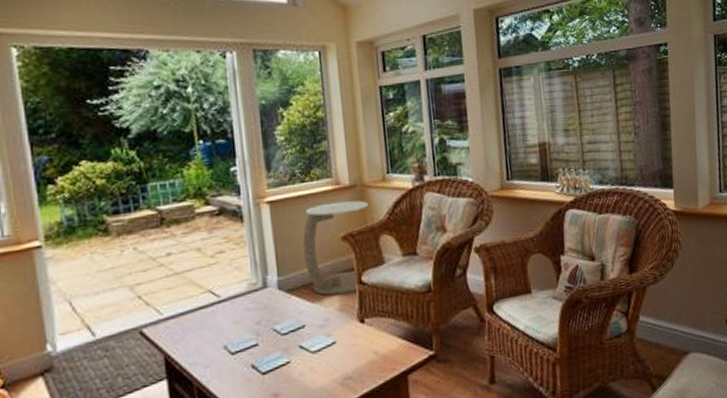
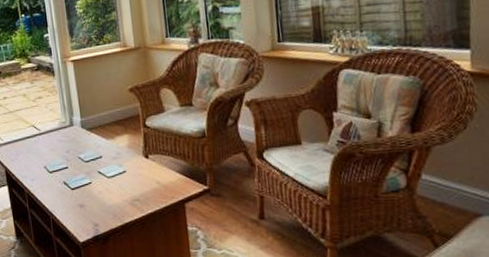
side table: present [303,200,369,296] -> none [99,59,151,135]

